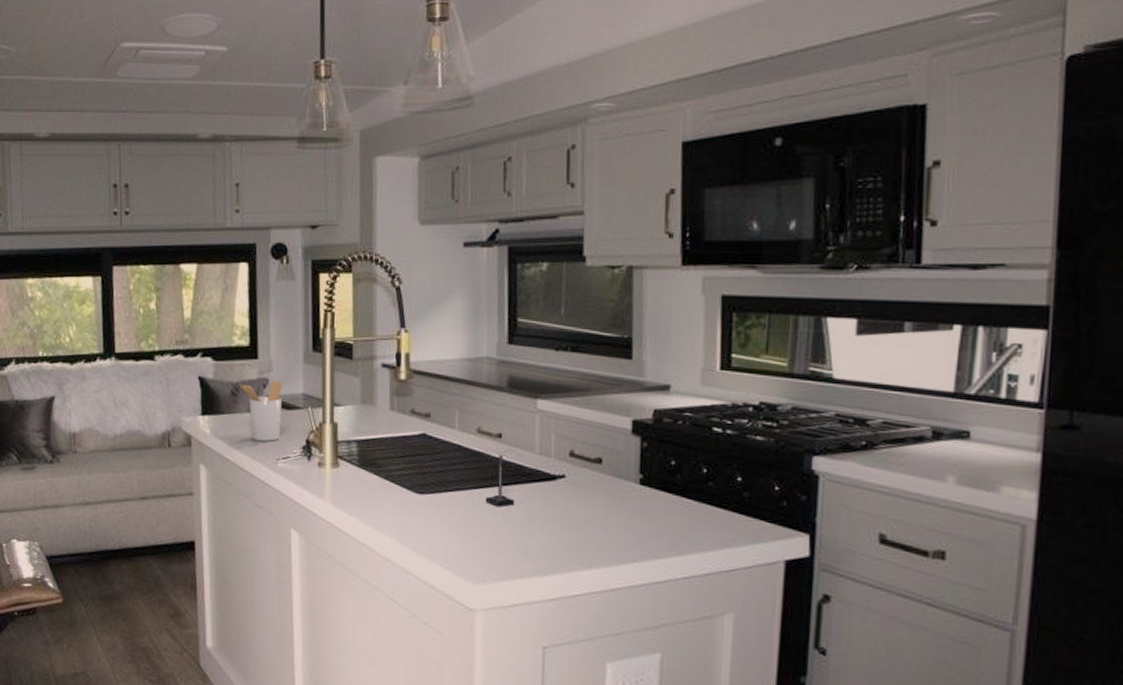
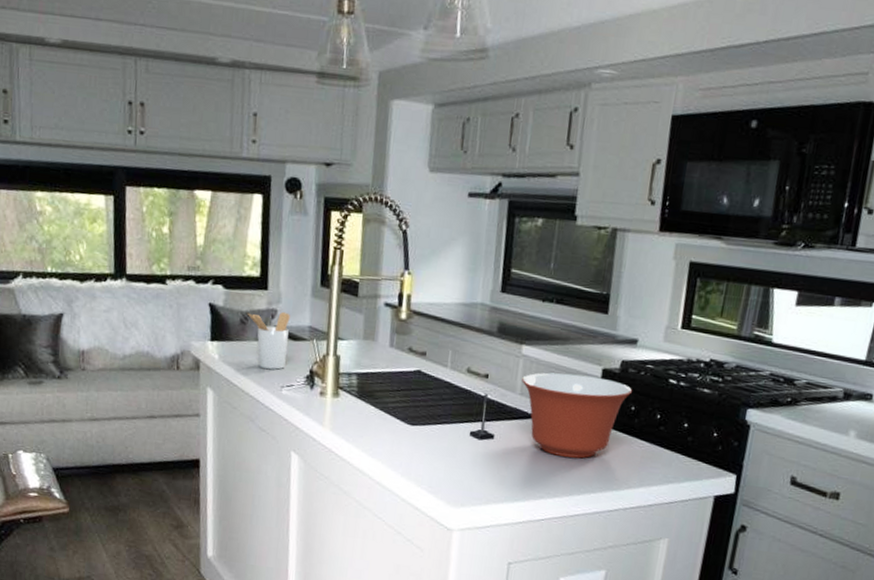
mixing bowl: none [540,427,671,523] -> present [522,372,633,459]

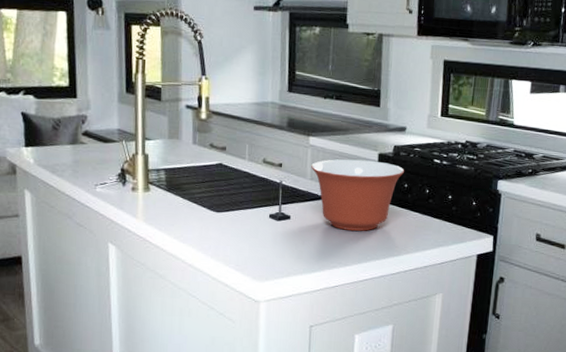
utensil holder: present [247,311,290,370] -> none [58,117,99,170]

